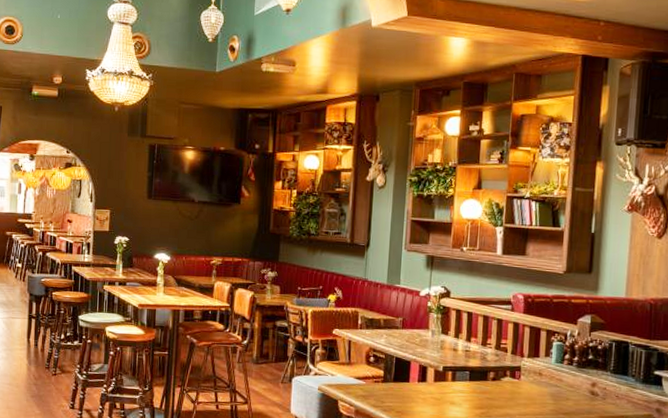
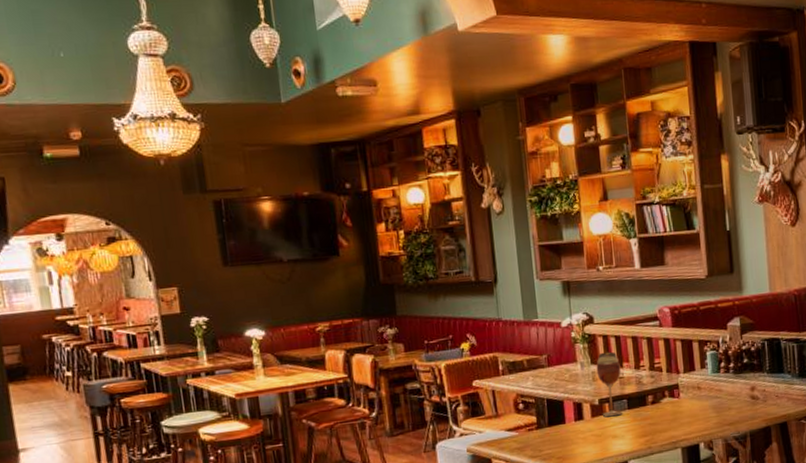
wineglass: none [444,325,469,385] -> present [596,351,622,417]

